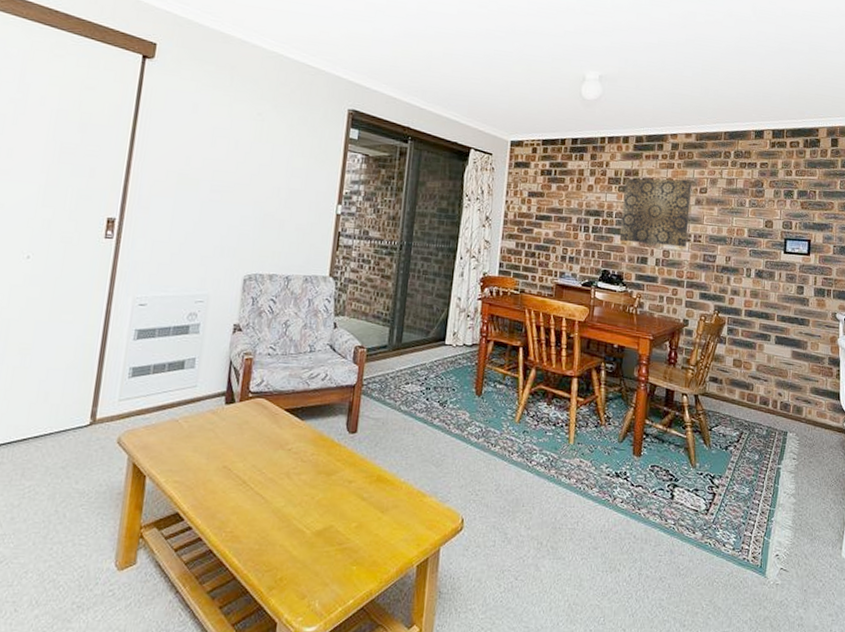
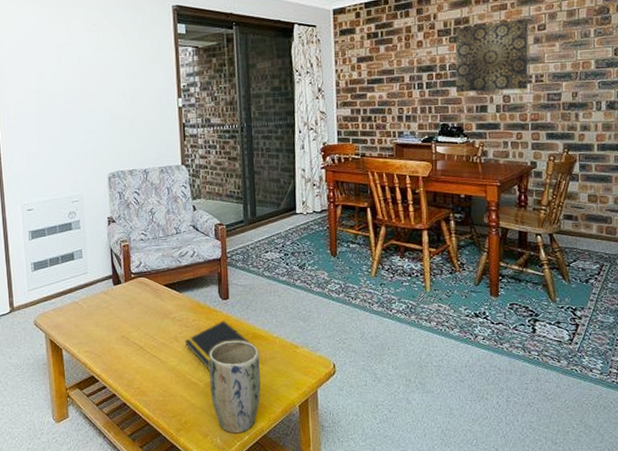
notepad: none [297,458,375,516] -> present [184,321,253,370]
plant pot: none [317,482,381,596] -> present [209,340,261,434]

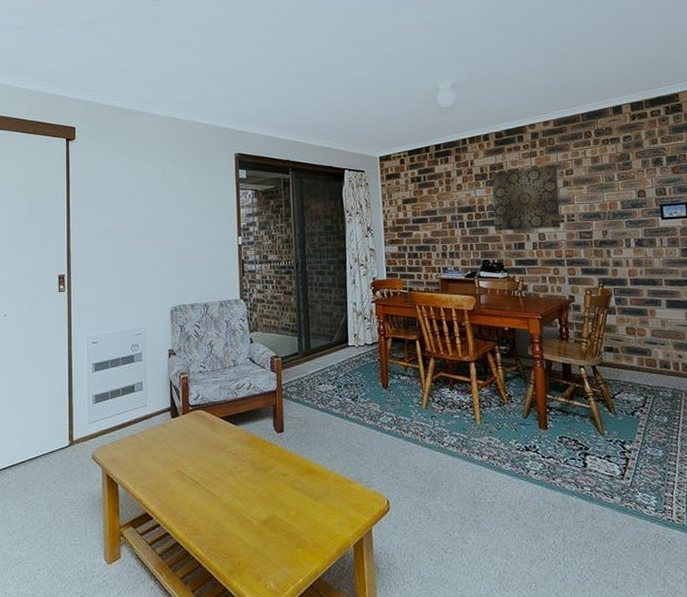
notepad: present [184,321,253,370] -> none [239,454,307,507]
plant pot: present [209,340,261,434] -> none [263,475,315,576]

